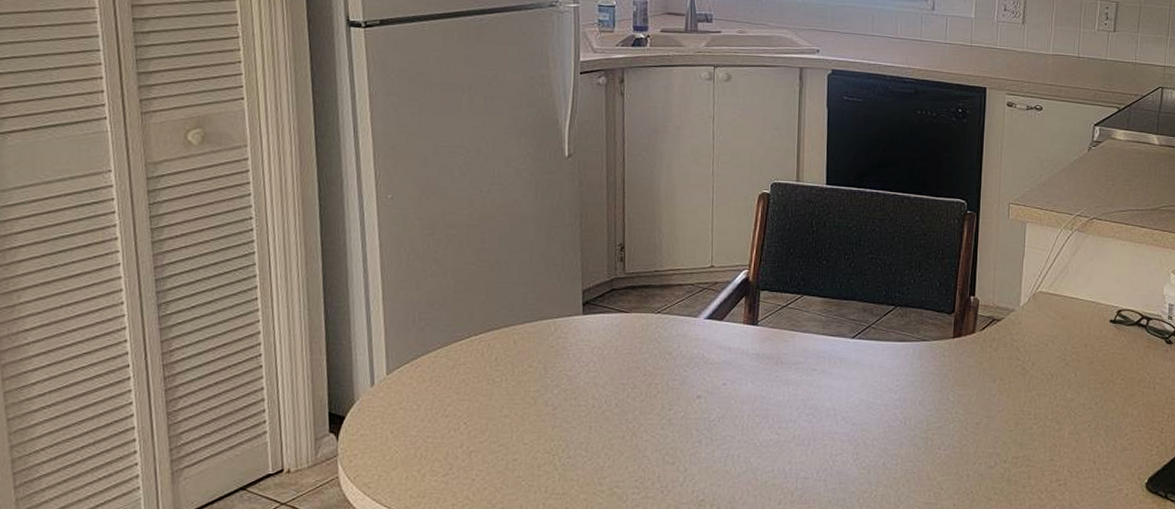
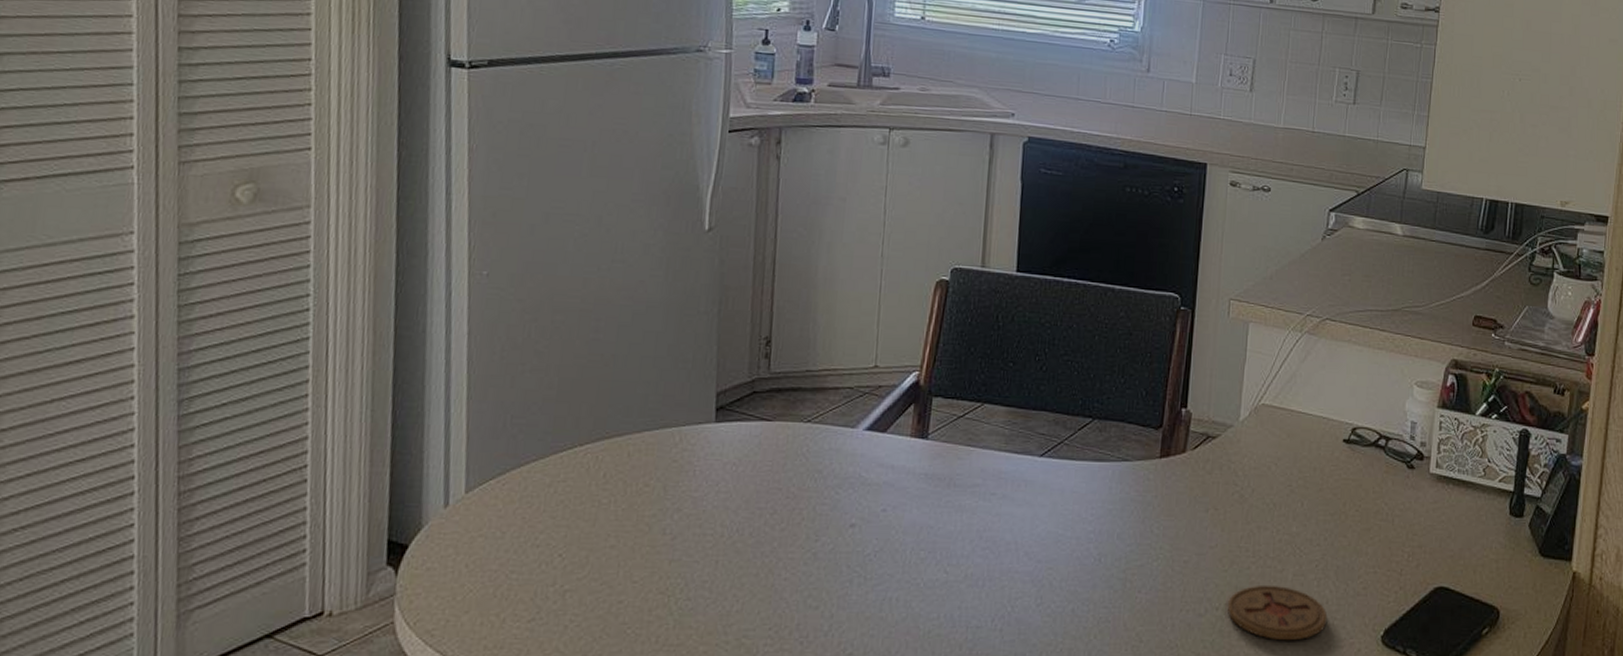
coaster: none [1013,442,1099,488] -> present [1227,585,1328,641]

